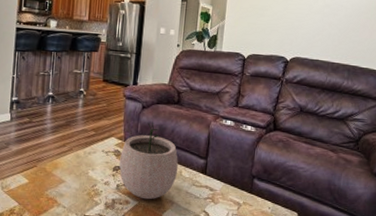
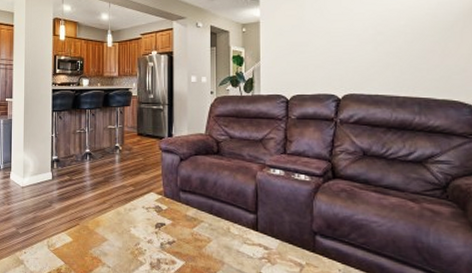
plant pot: present [119,122,178,200] -> none [162,174,226,260]

